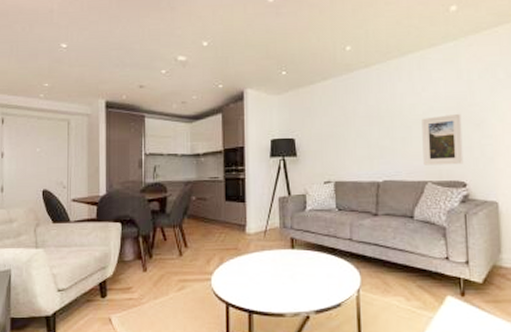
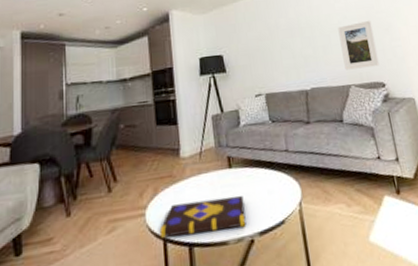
book: none [223,274,304,303] -> present [159,195,246,238]

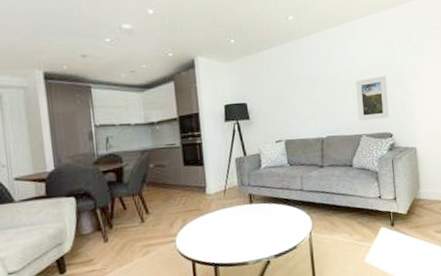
book: present [159,195,246,238] -> none [188,226,264,260]

